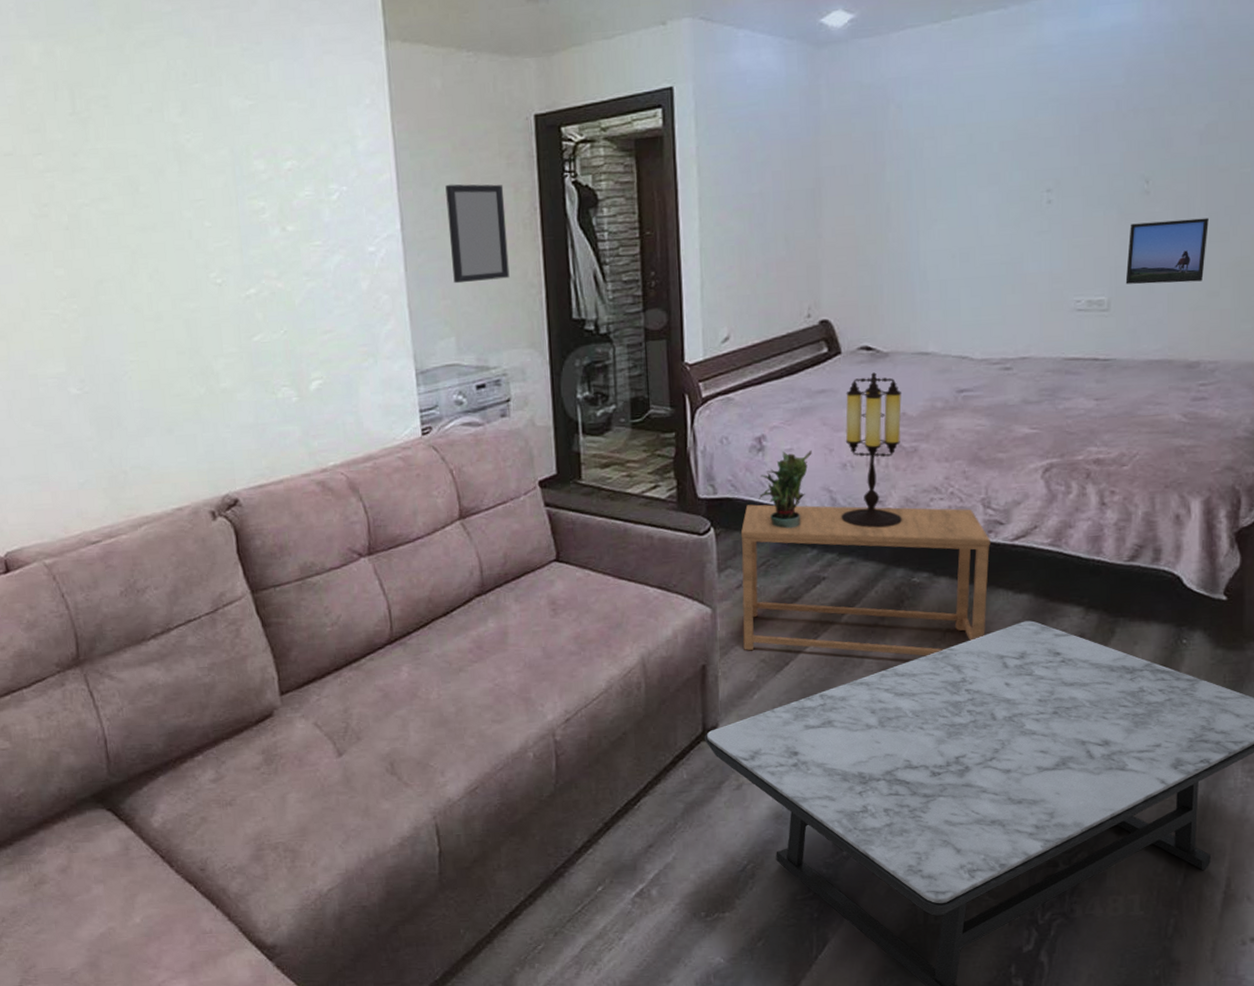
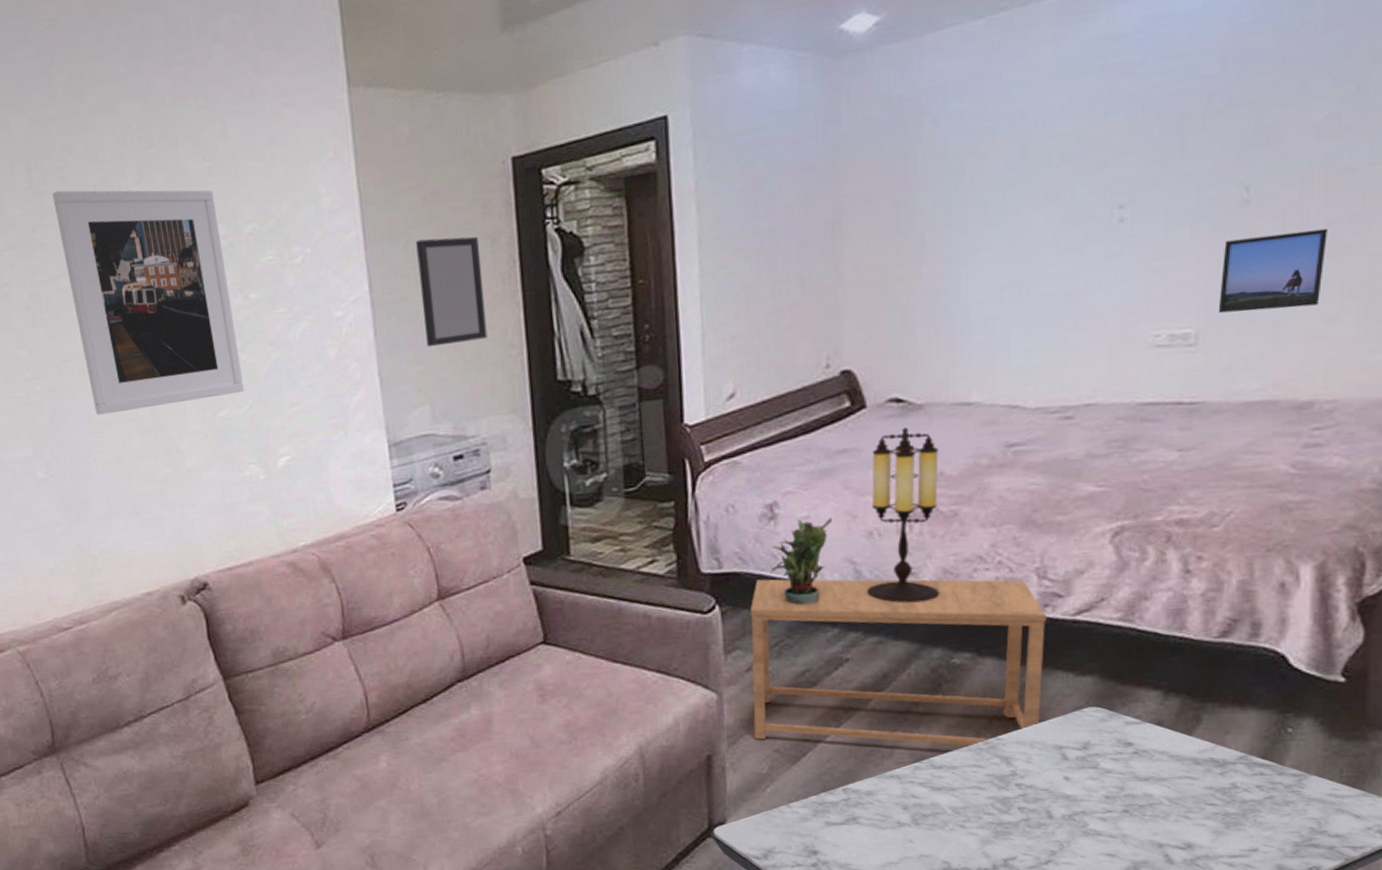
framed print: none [95,117,280,335] -> present [52,190,245,415]

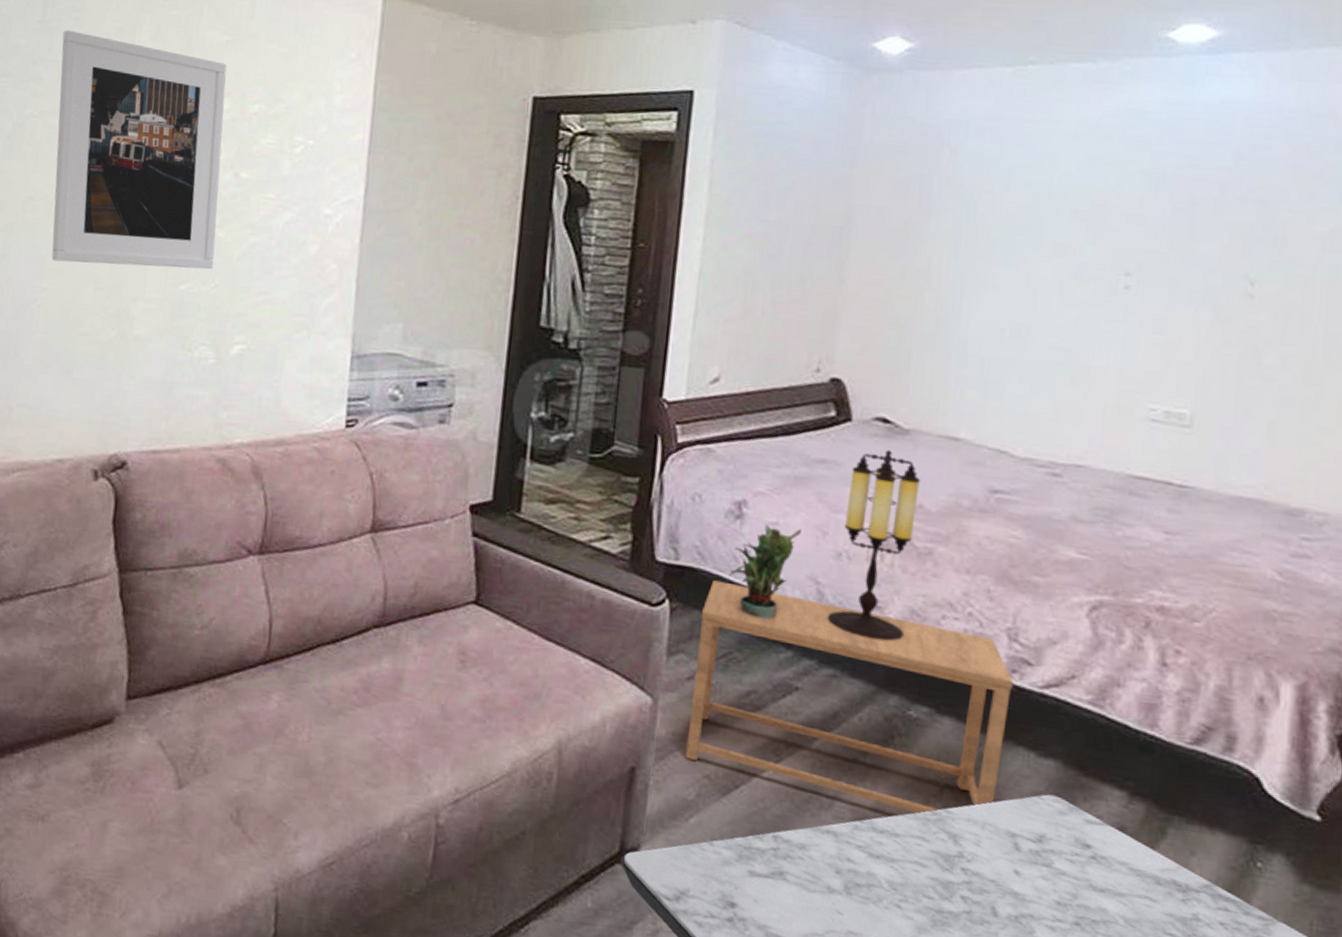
home mirror: present [416,236,488,347] -> none [412,156,486,269]
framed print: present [1218,228,1327,313] -> none [1215,329,1327,412]

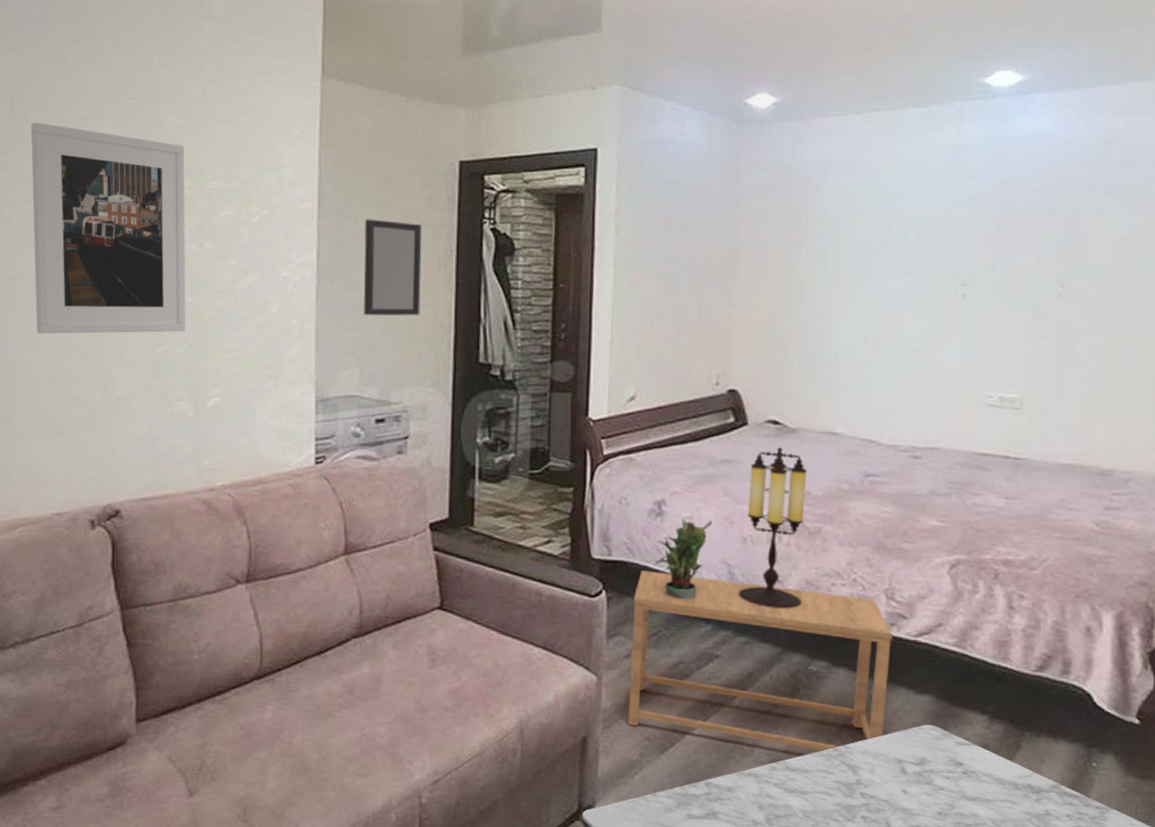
home mirror: none [412,156,486,269] -> present [363,219,422,316]

